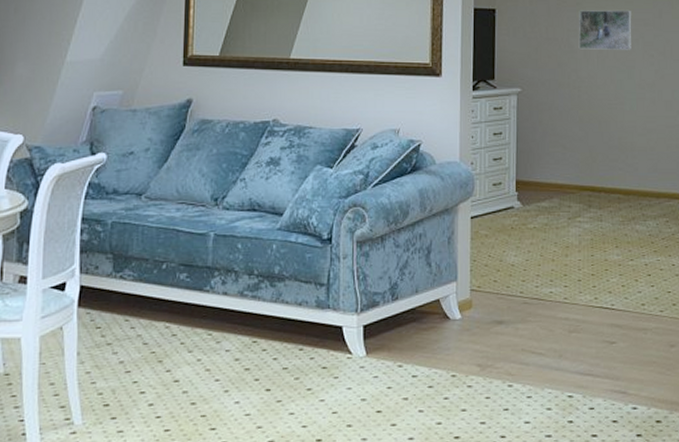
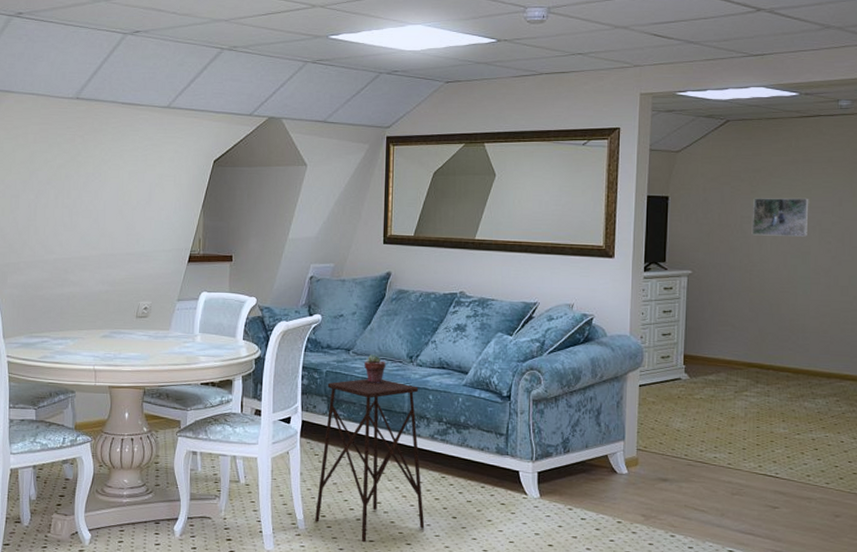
side table: none [95,227,233,433] -> present [315,378,425,543]
potted succulent: none [159,197,186,233] -> present [364,353,386,383]

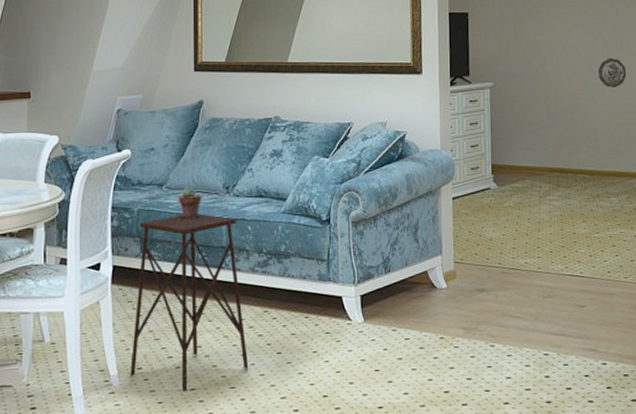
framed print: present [751,197,809,237] -> none [543,9,592,47]
decorative plate: none [813,251,846,283] -> present [598,58,627,88]

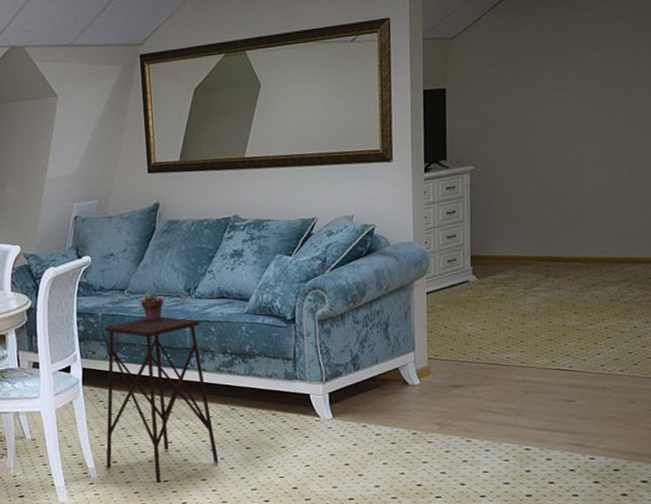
decorative plate: present [598,58,627,88] -> none [600,129,635,164]

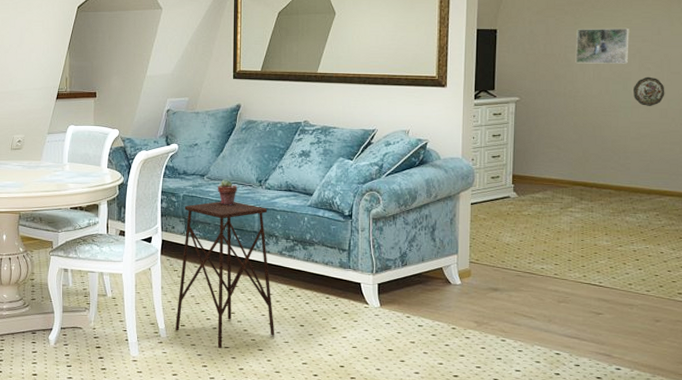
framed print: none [534,74,594,121] -> present [575,27,629,64]
decorative plate: none [600,129,635,164] -> present [633,76,665,106]

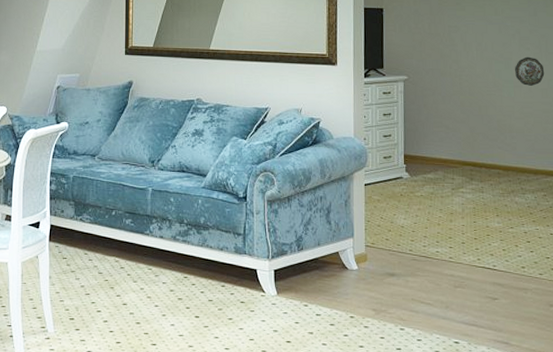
side table: present [175,201,275,349] -> none [64,182,169,344]
potted succulent: present [218,178,237,205] -> none [109,158,129,187]
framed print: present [575,27,629,64] -> none [458,8,509,44]

